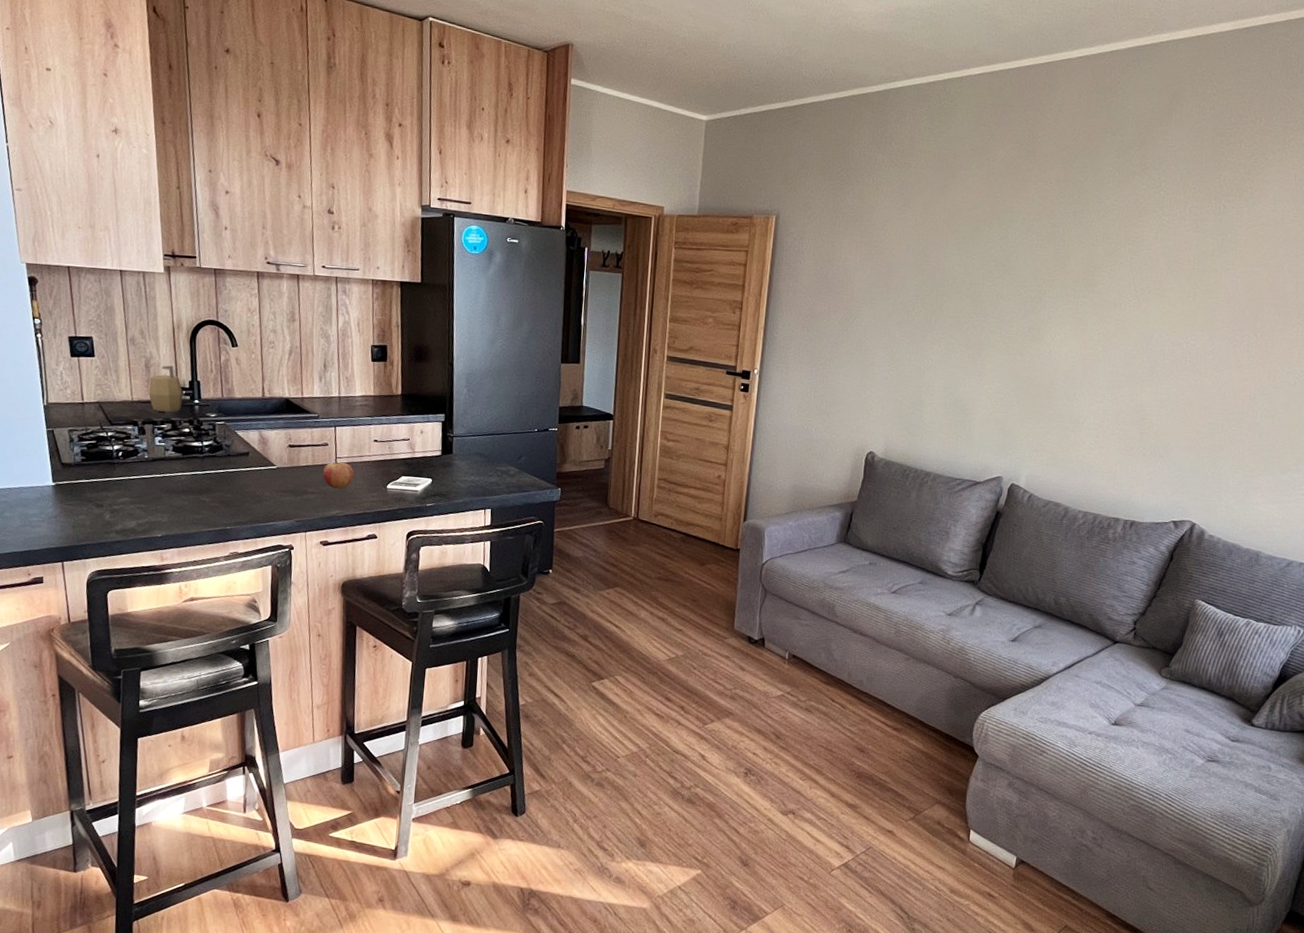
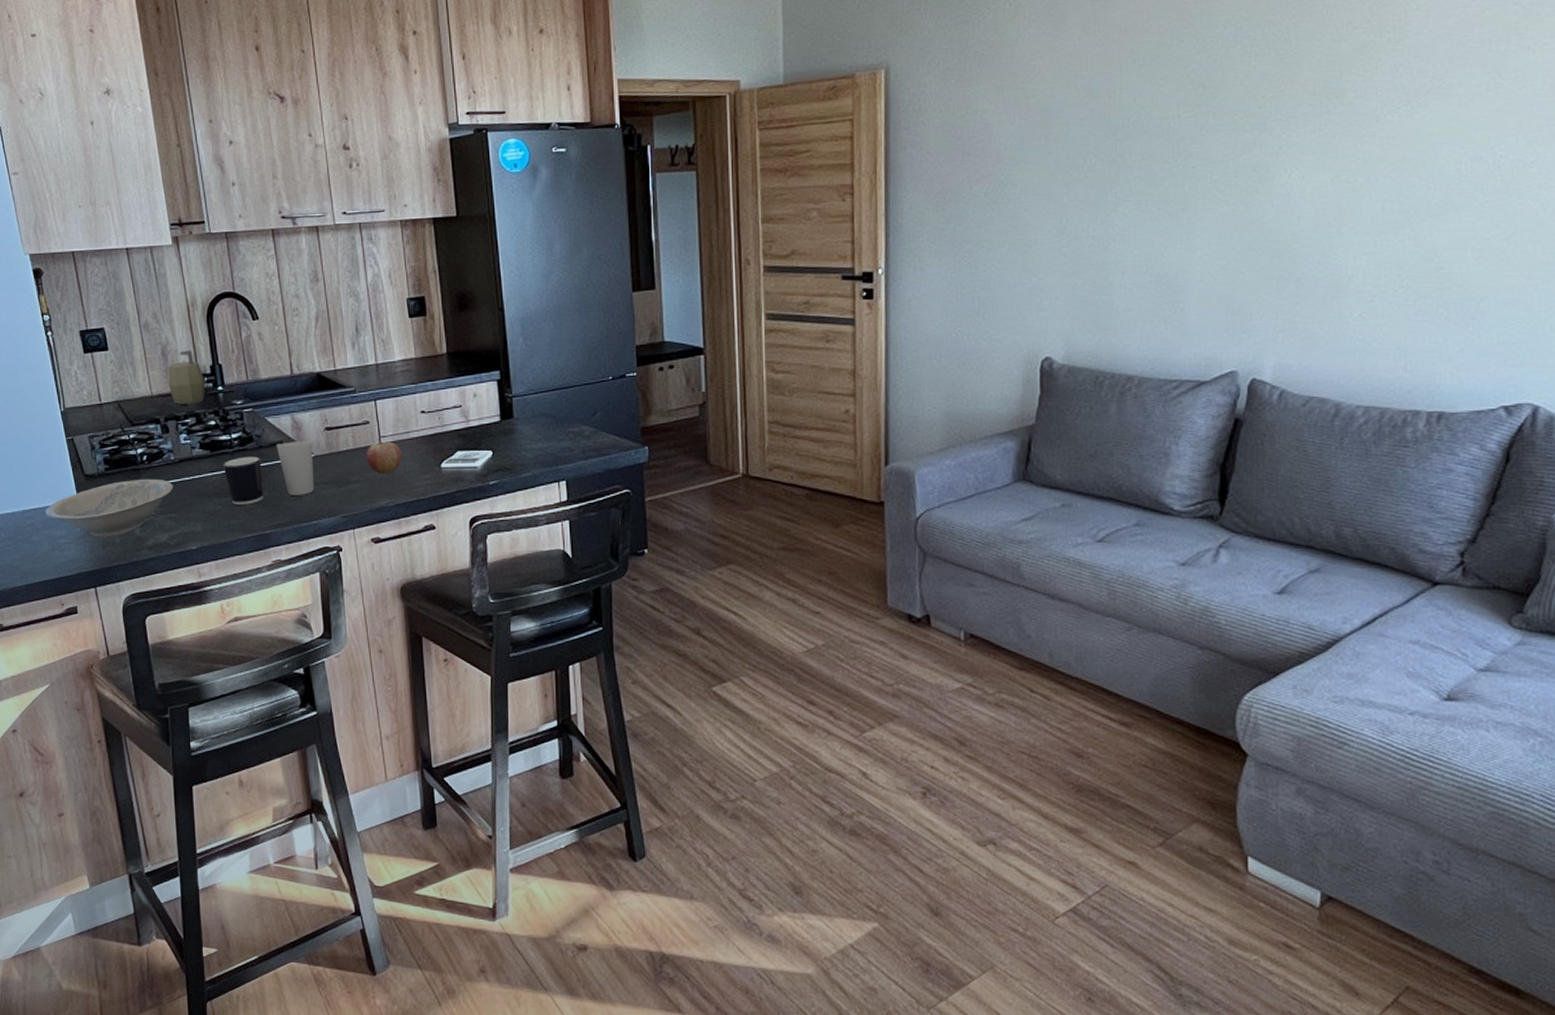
bowl: none [20,471,145,519] -> present [46,478,173,537]
mug: none [192,462,228,503] -> present [223,456,263,505]
cup: none [243,453,276,500] -> present [276,441,314,495]

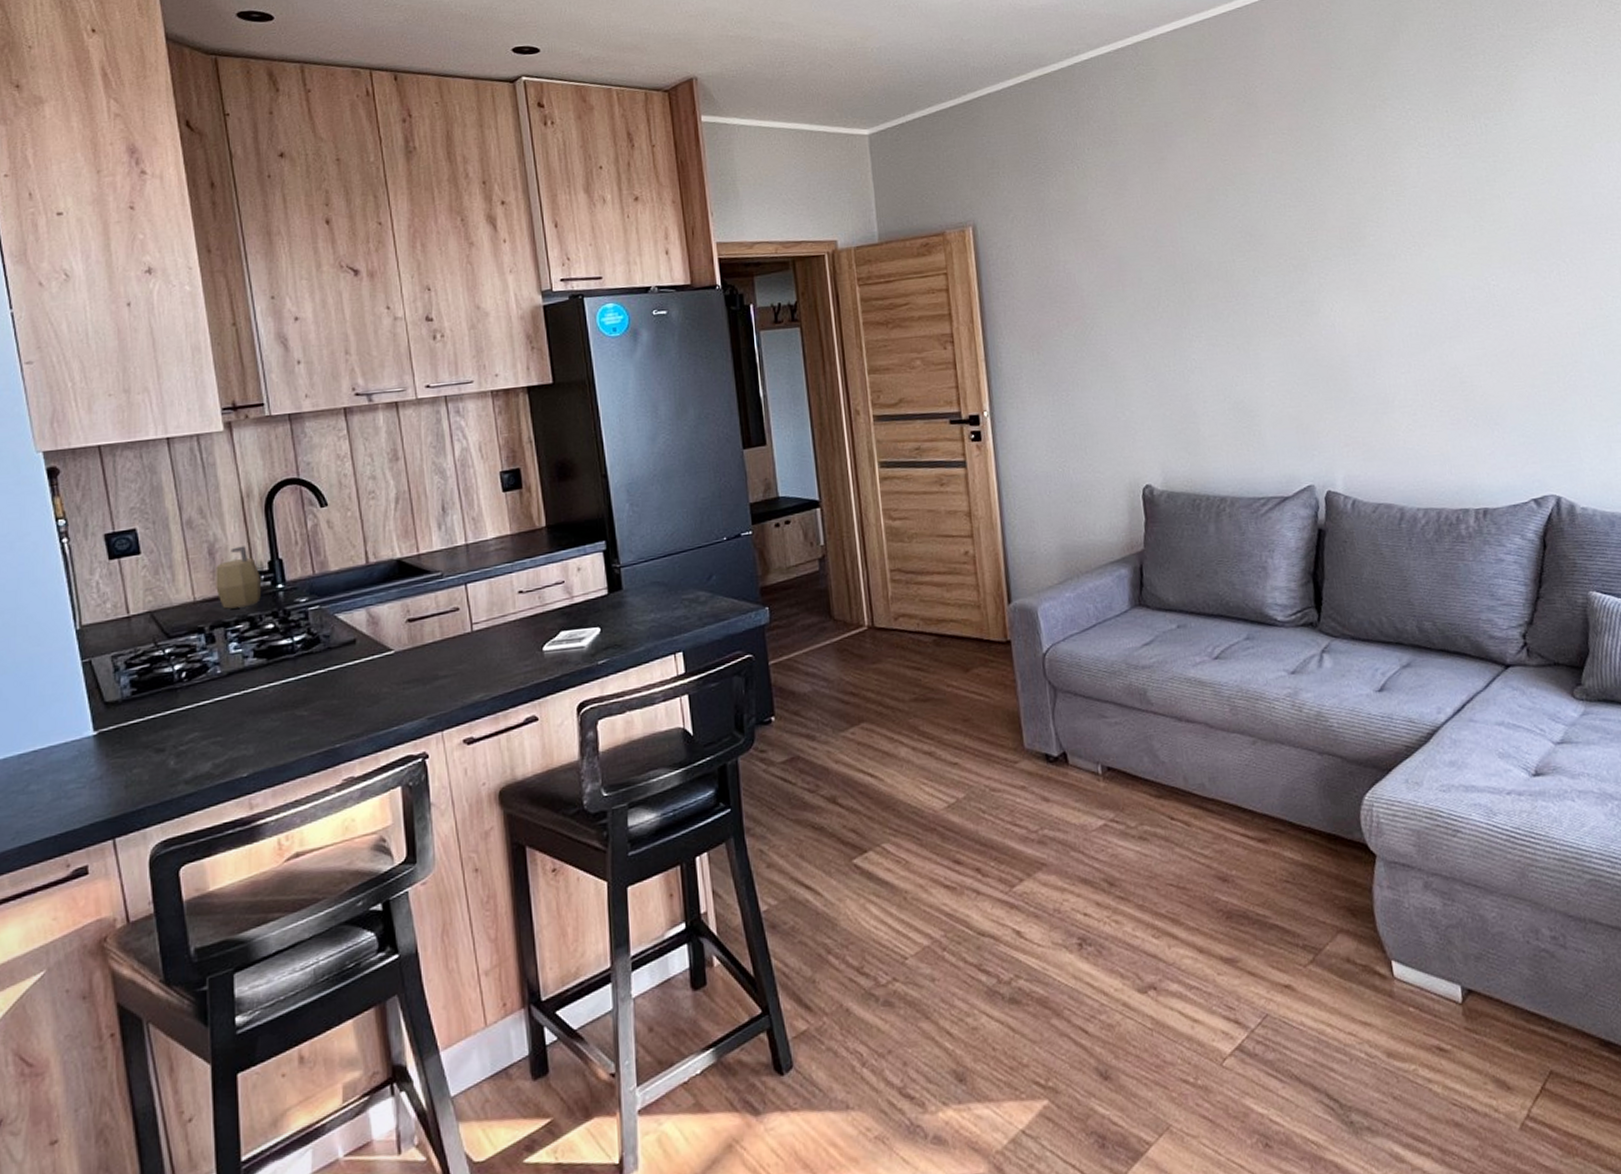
bowl: present [46,478,173,537] -> none [50,698,219,777]
mug: present [223,456,263,505] -> none [282,660,333,719]
cup: present [276,441,314,495] -> none [348,636,394,700]
fruit: present [367,439,402,473] -> none [457,626,498,665]

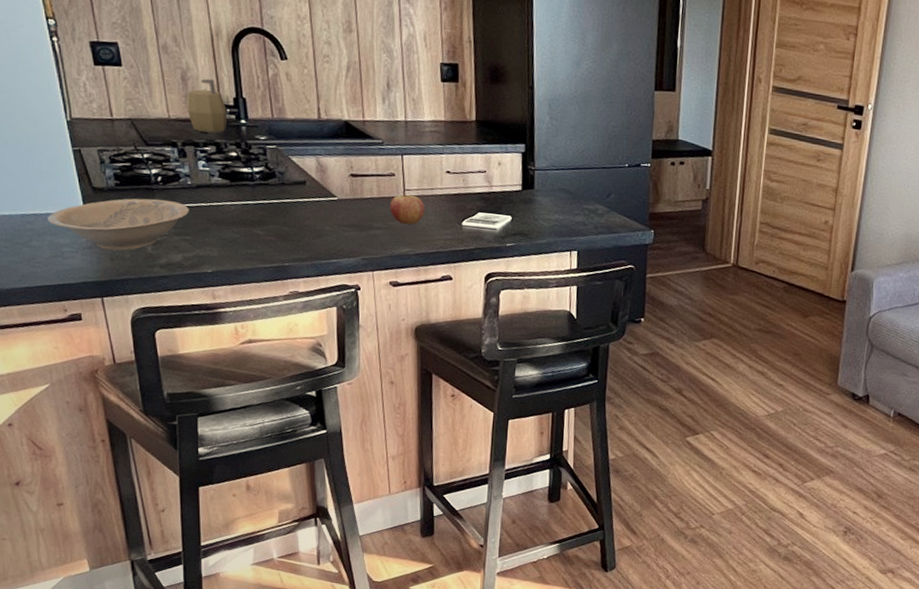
bowl: none [50,698,219,777] -> present [48,198,189,251]
fruit: none [457,626,498,665] -> present [390,191,425,225]

